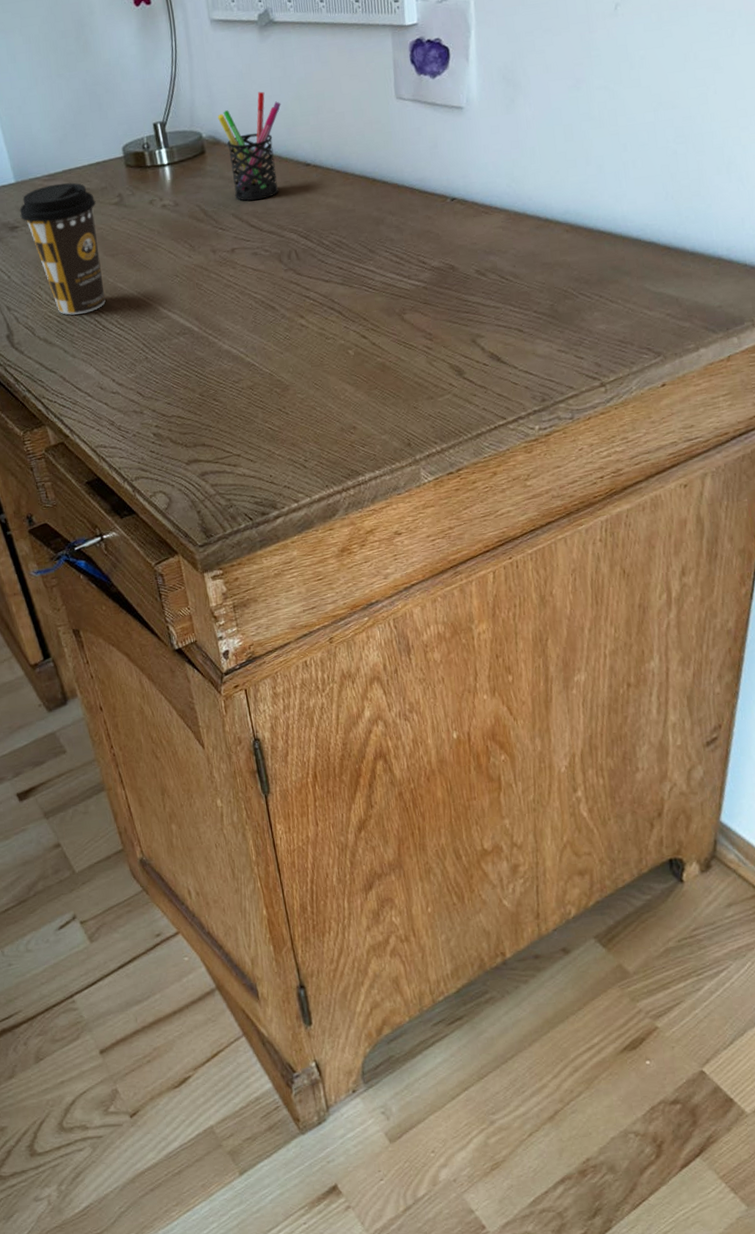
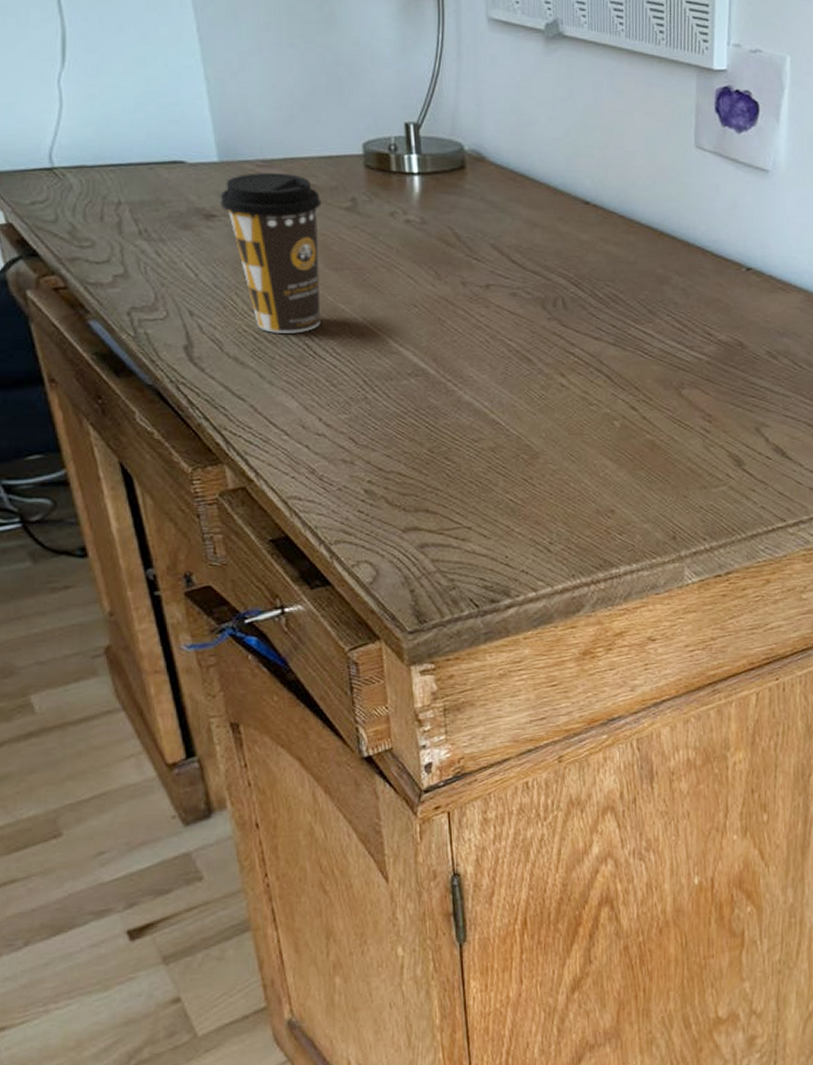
pen holder: present [218,91,281,201] -> none [485,110,563,234]

